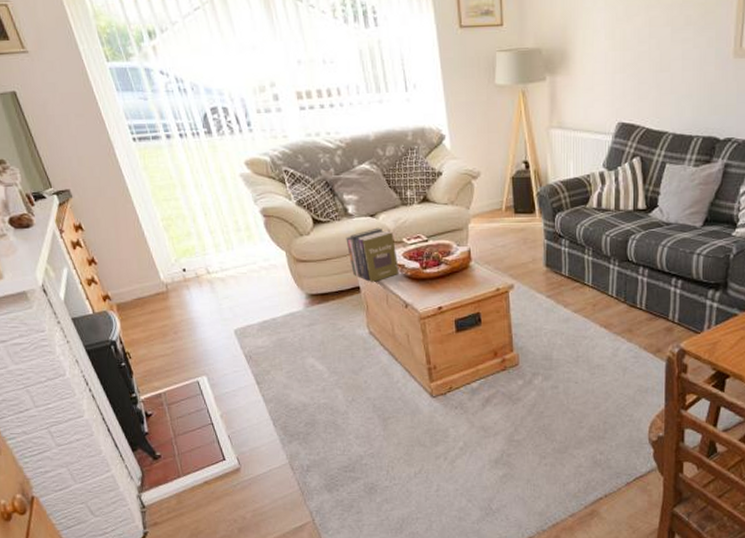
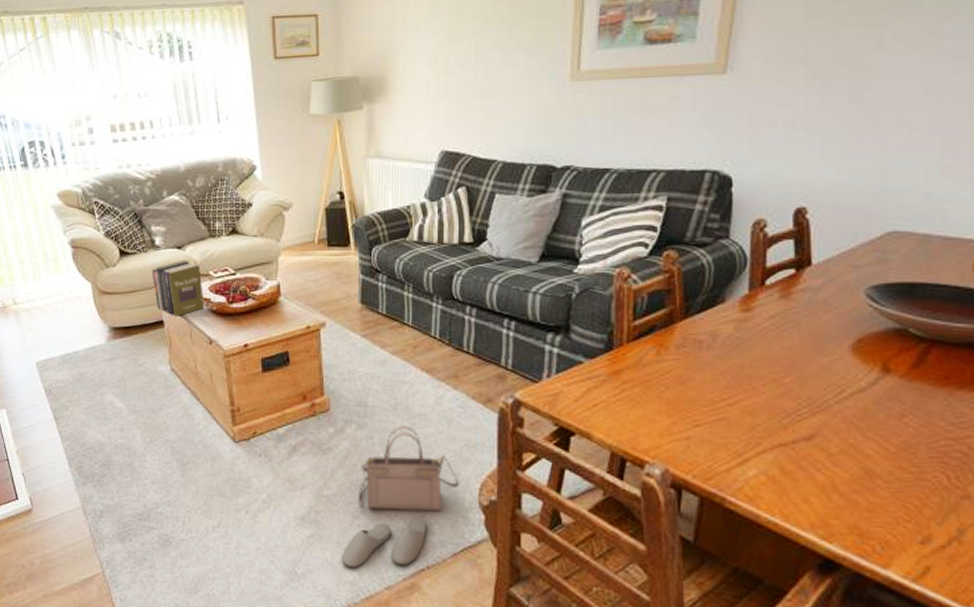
slippers: none [531,453,605,501] -> present [341,516,427,568]
handbag: none [545,375,633,450] -> present [358,425,460,513]

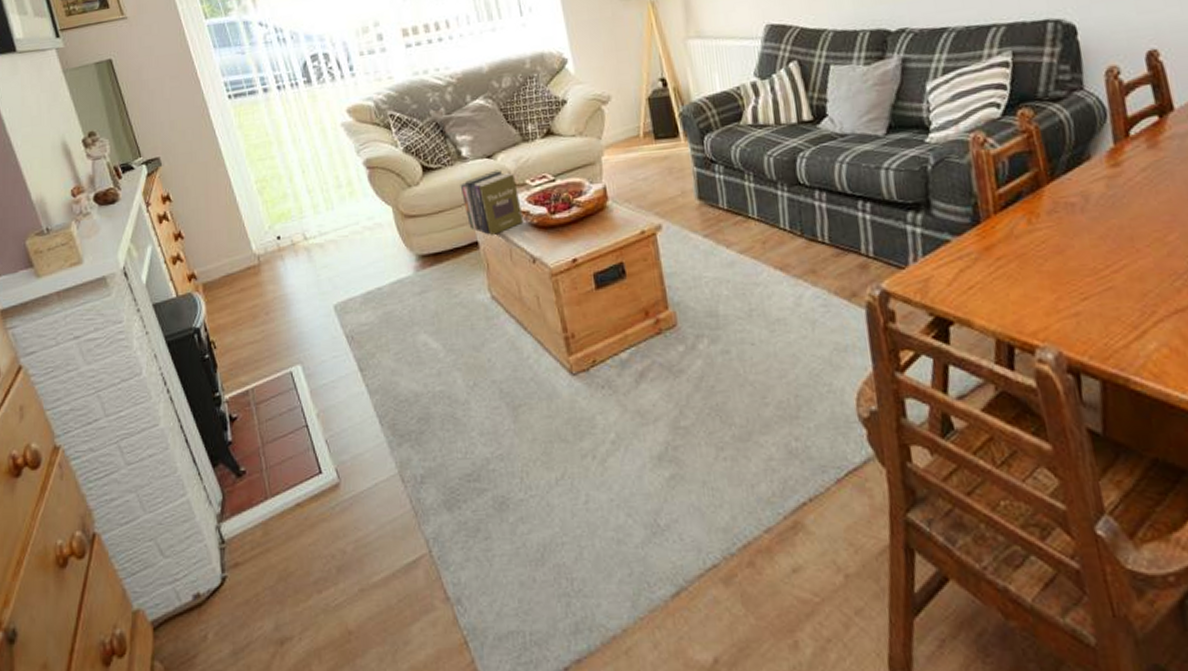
slippers: present [341,516,427,568] -> none [709,439,804,511]
handbag: present [358,425,460,513] -> none [719,333,834,437]

